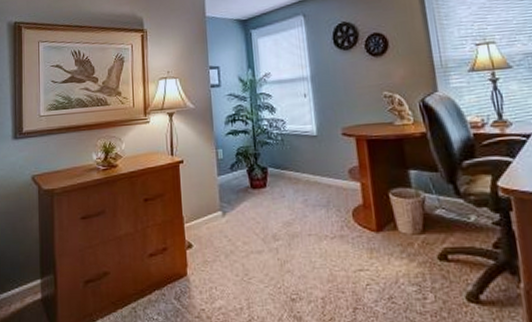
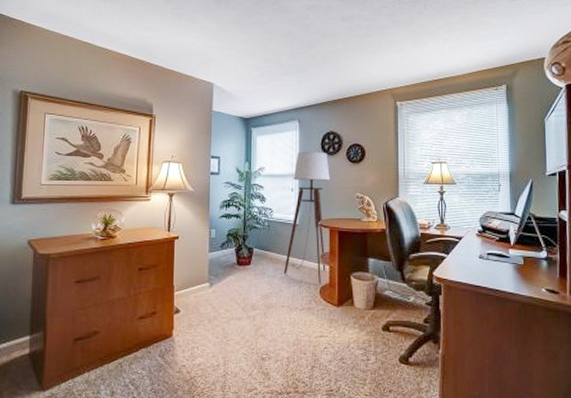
floor lamp: none [304,47,357,207] -> present [283,151,330,285]

